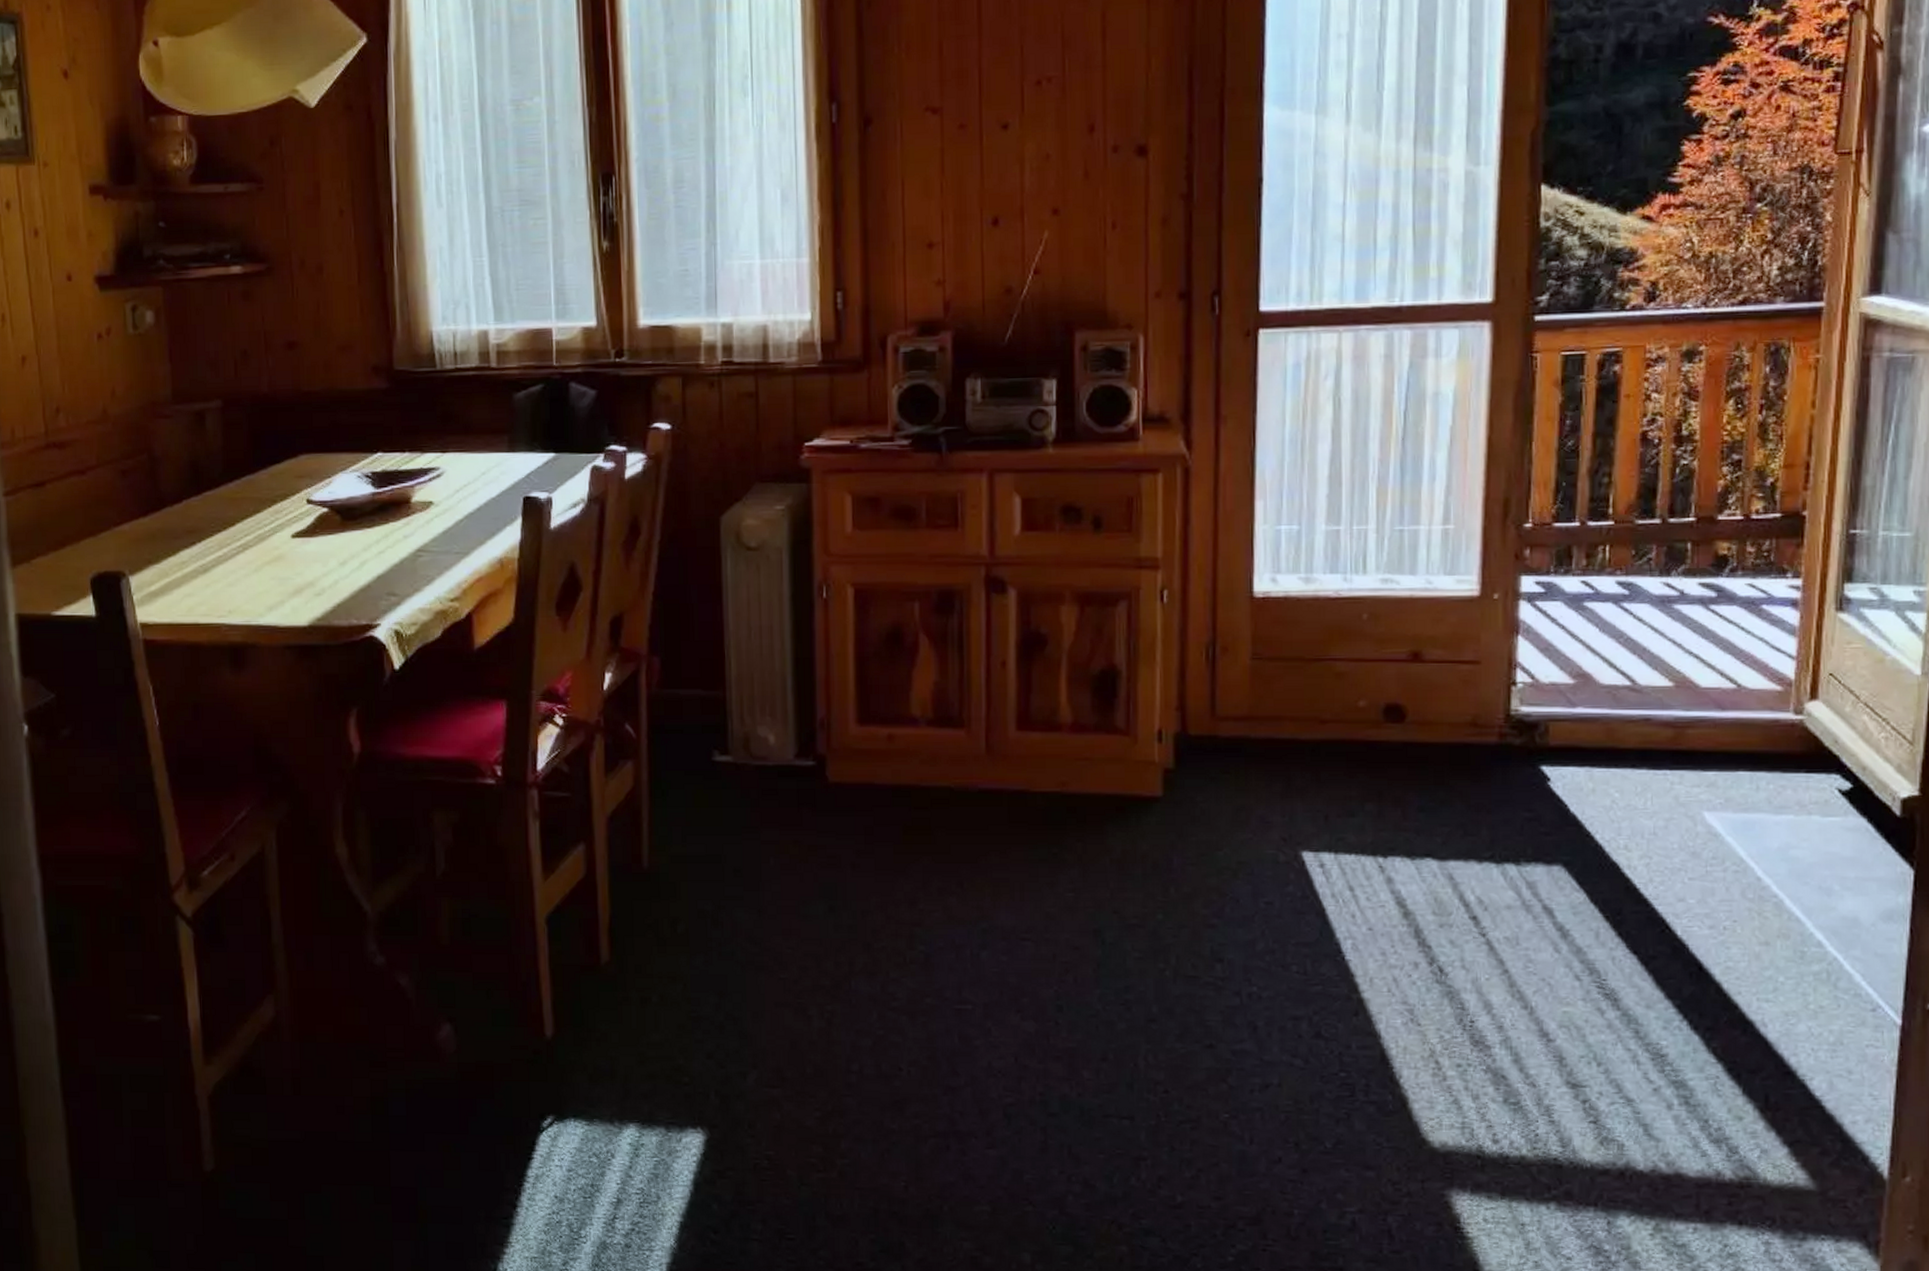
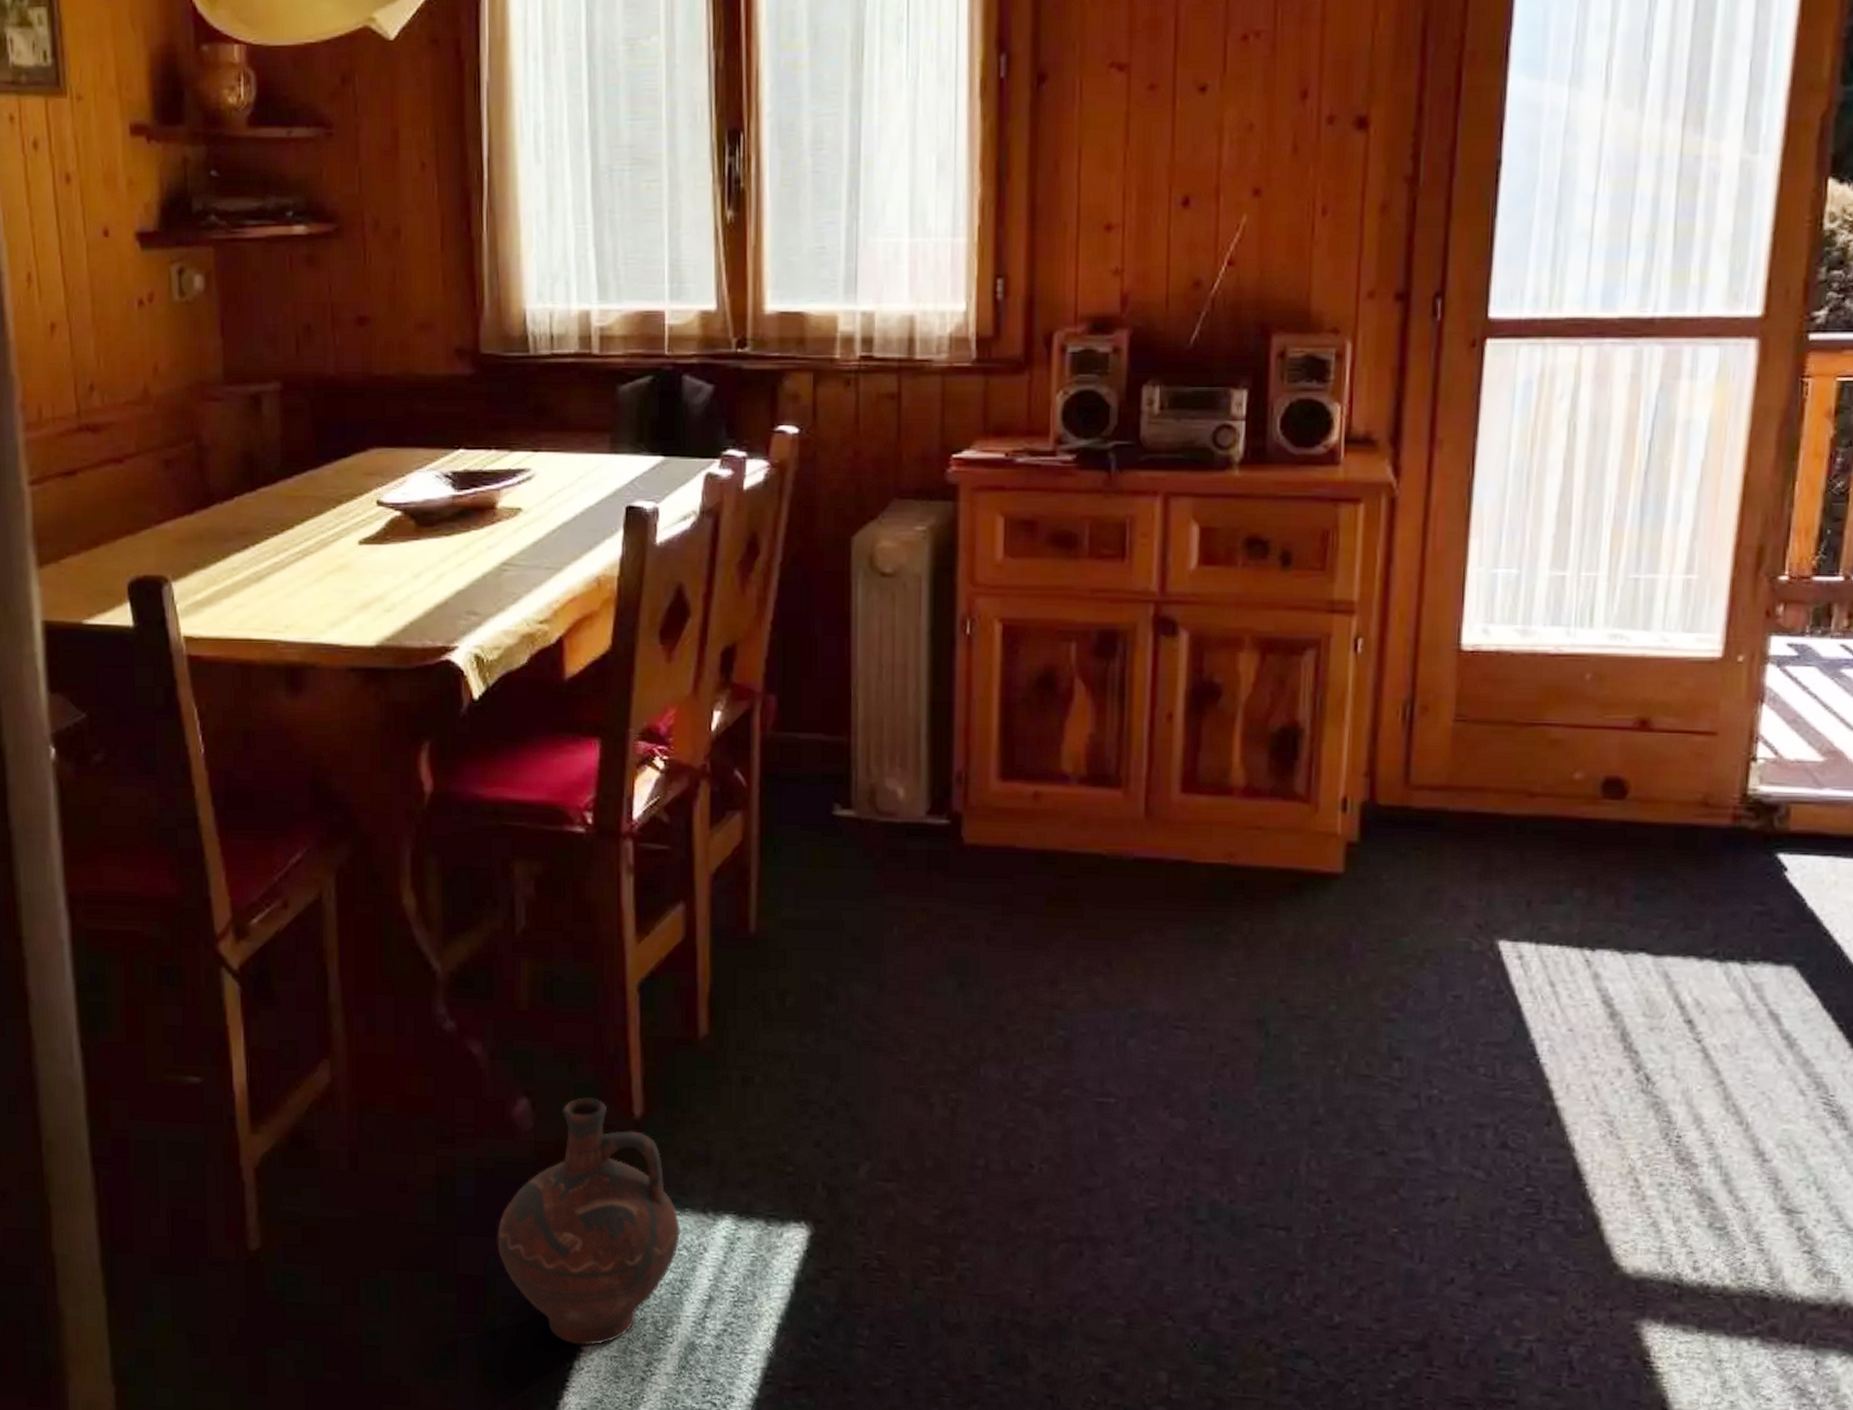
ceramic jug: none [426,1021,591,1248] -> present [497,1097,681,1346]

